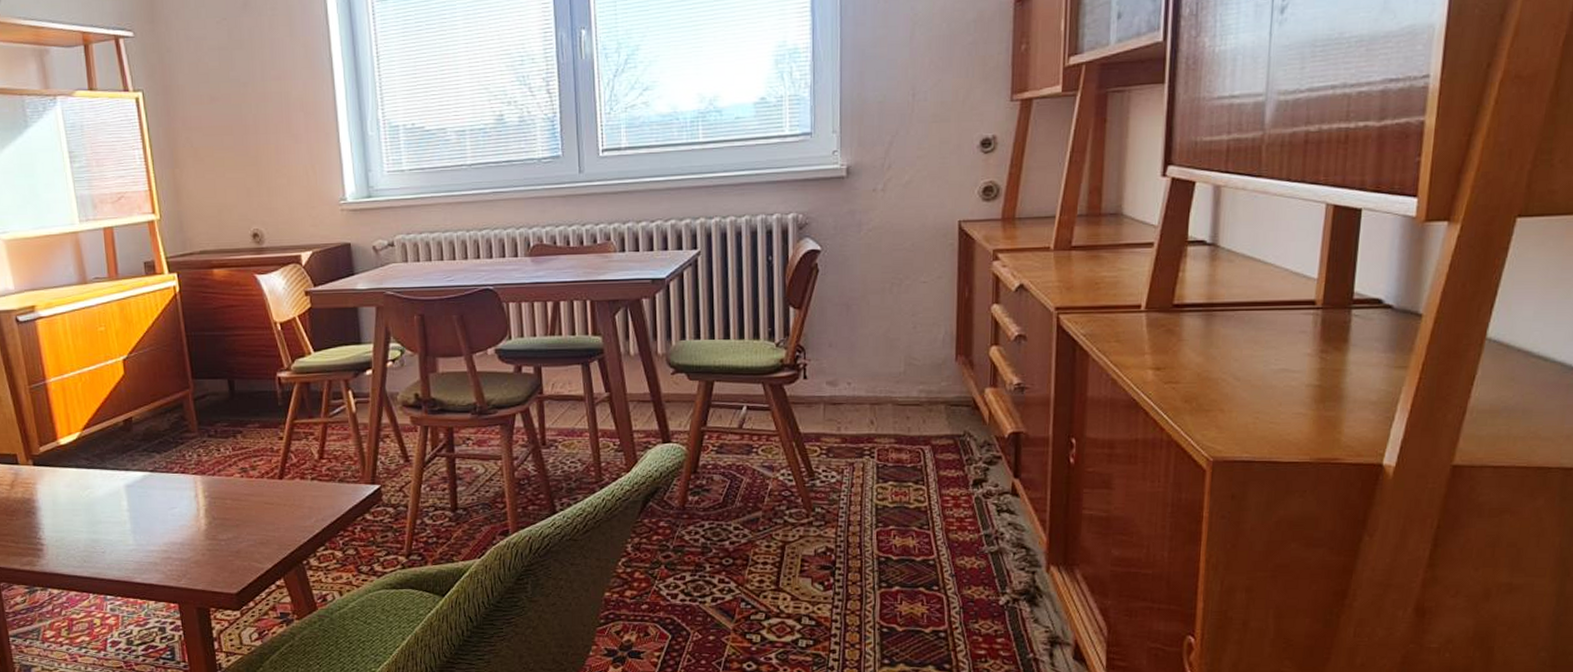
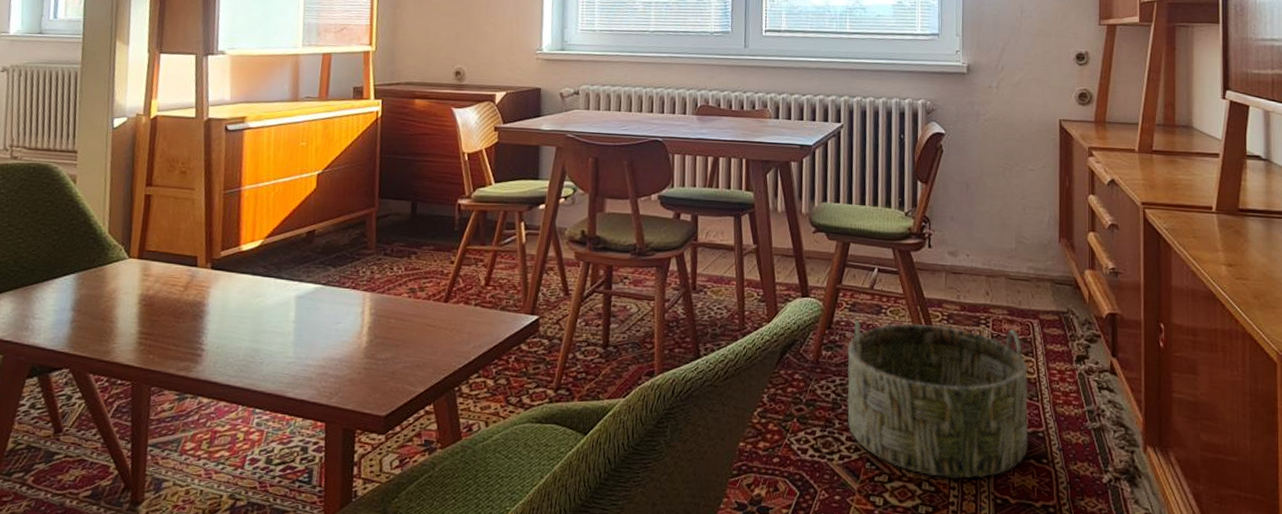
basket: none [716,457,918,611] -> present [847,320,1029,478]

